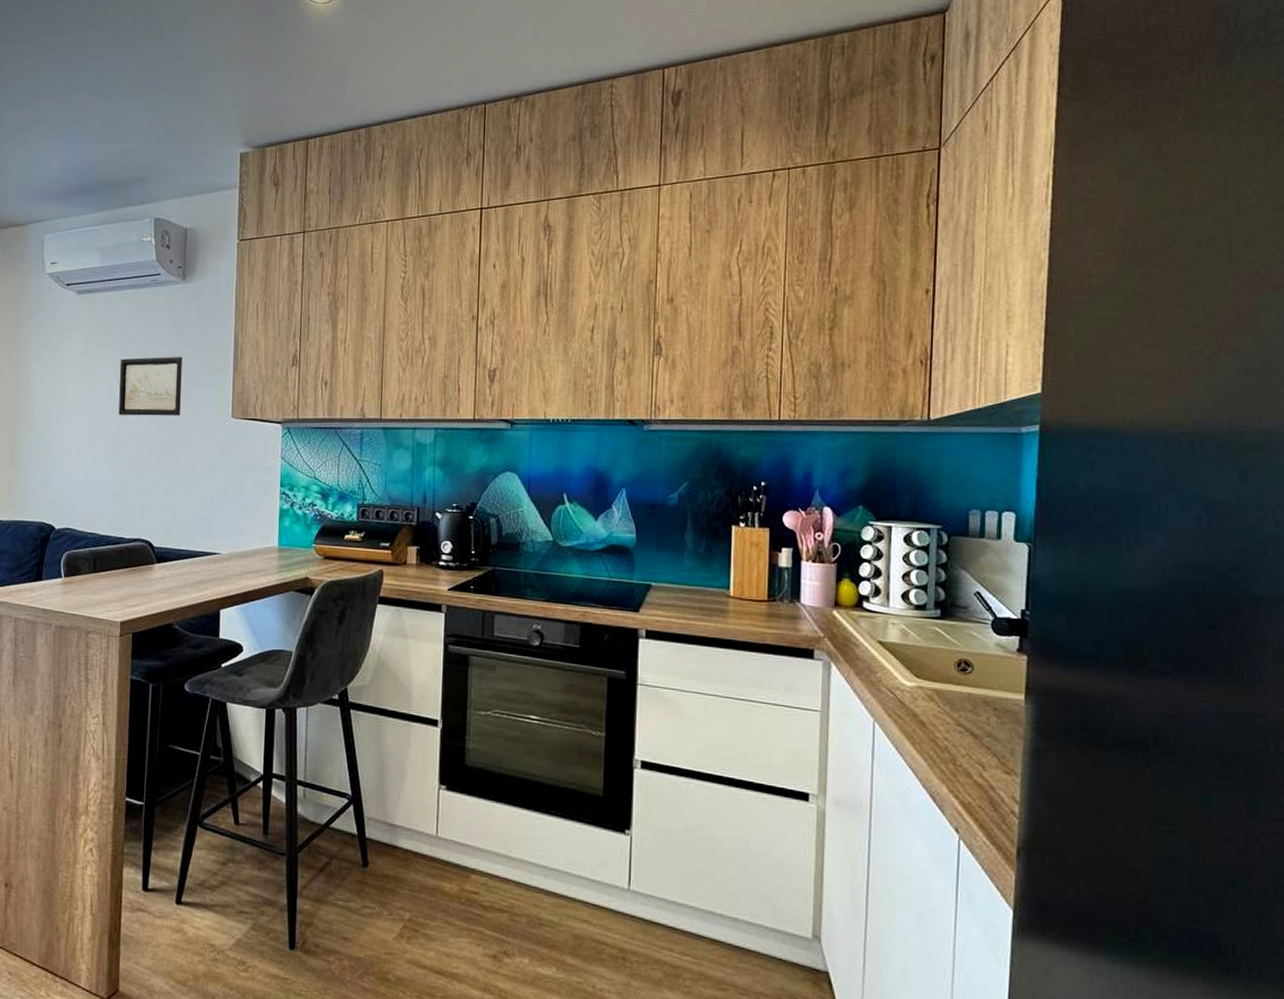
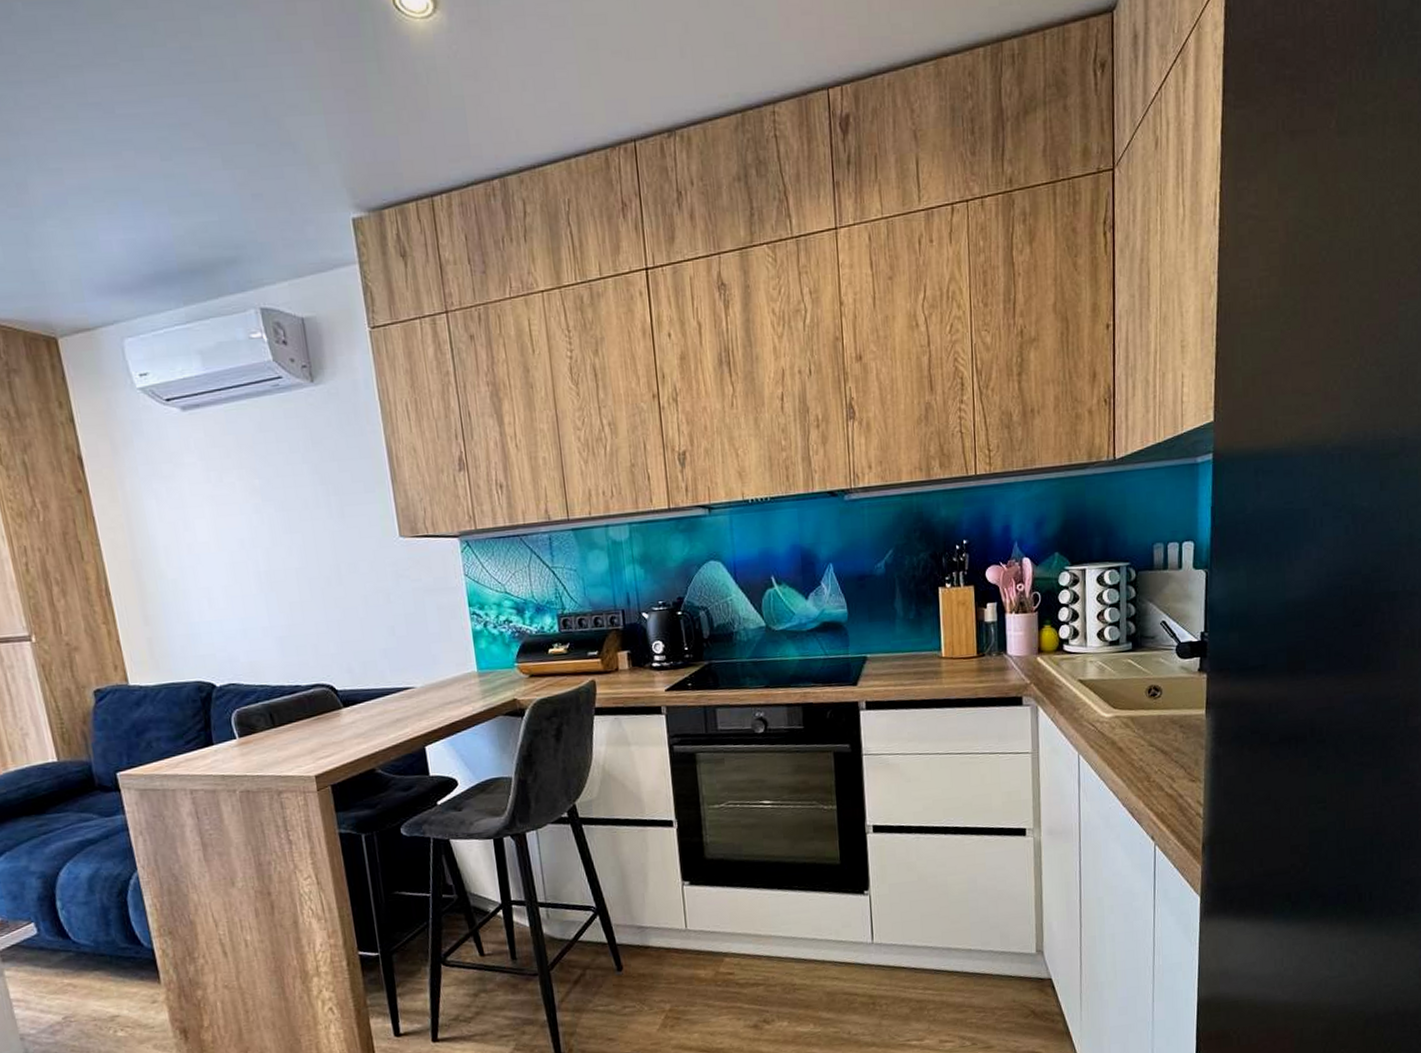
wall art: present [118,356,183,417] -> none [253,472,340,549]

